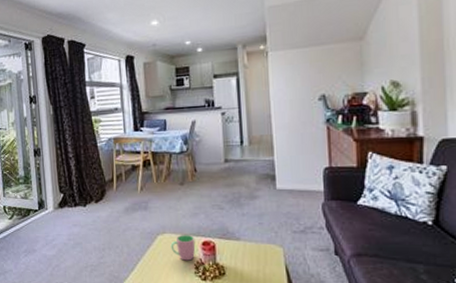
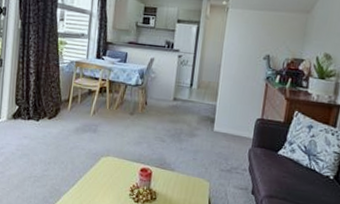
cup: present [170,234,196,261] -> none [112,159,135,184]

